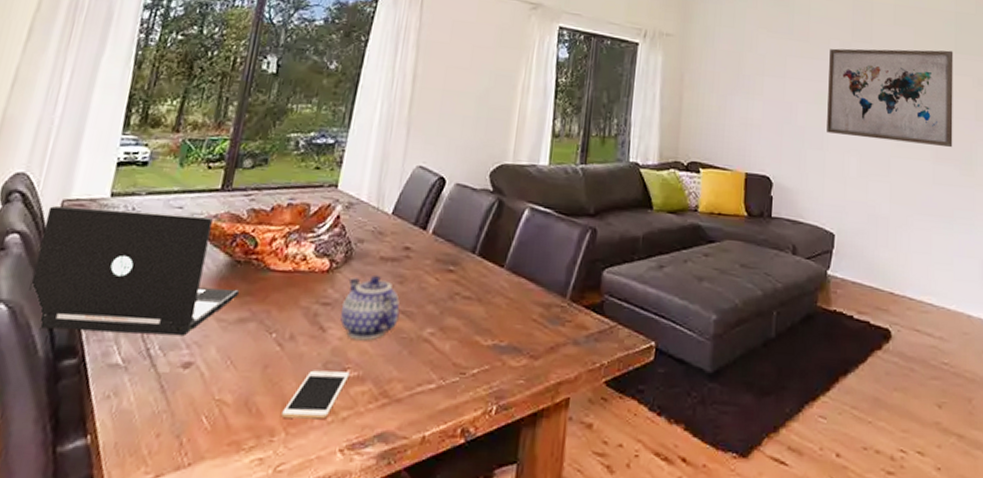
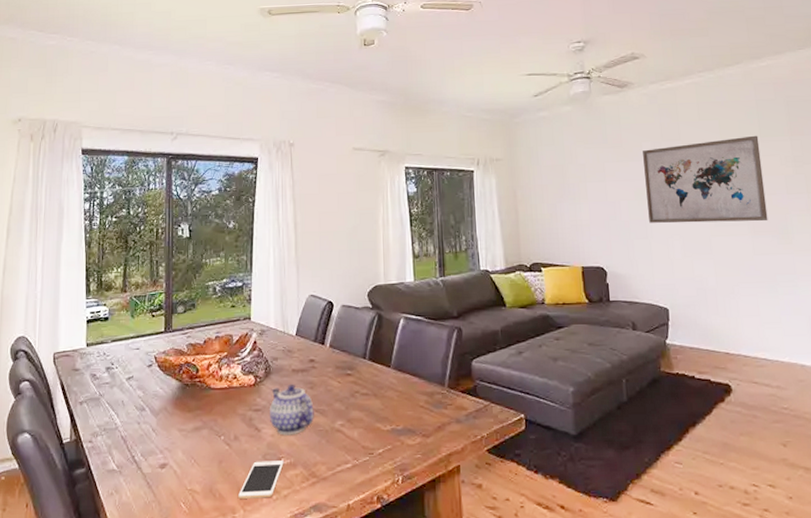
laptop: present [29,205,239,336] -> none [43,353,191,448]

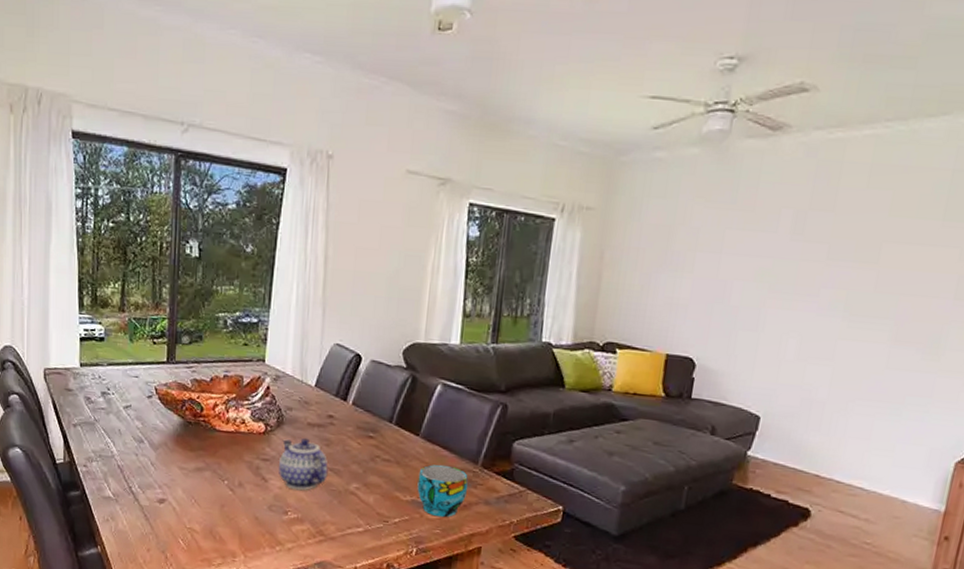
cell phone: present [238,461,284,499] -> none [240,511,291,548]
cup: none [394,391,439,442] -> present [417,464,468,518]
wall art: present [643,135,768,223] -> none [764,217,941,330]

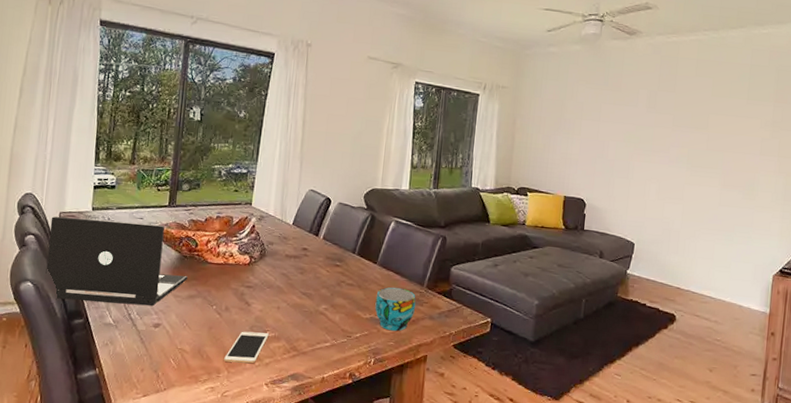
laptop: none [34,373,193,479] -> present [46,216,187,306]
cell phone: none [240,511,291,548] -> present [224,331,269,364]
teapot: present [278,437,328,491] -> none [260,267,302,313]

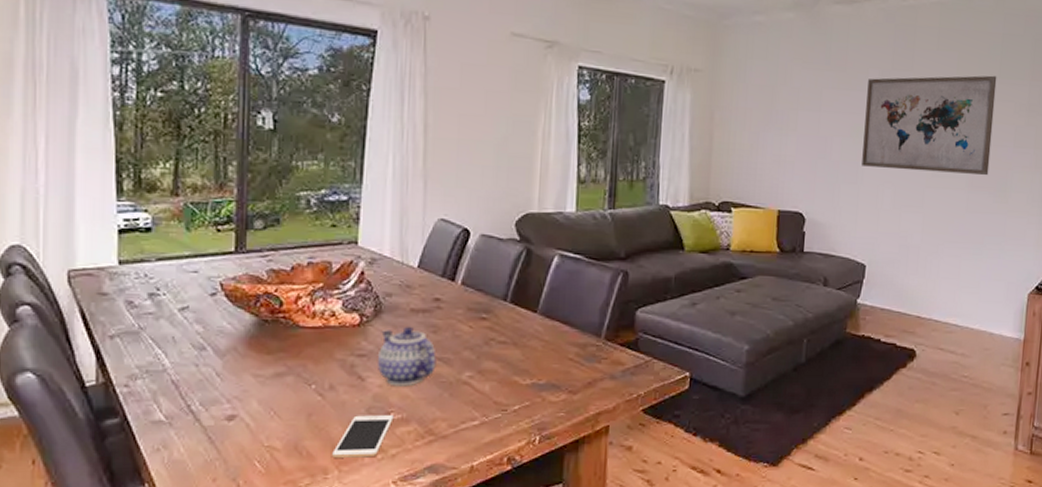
laptop: present [46,216,187,306] -> none [54,275,271,393]
teapot: none [260,267,302,313] -> present [377,326,436,387]
cup: present [375,287,416,332] -> none [537,341,591,399]
wall art: none [632,96,746,177] -> present [862,75,997,176]

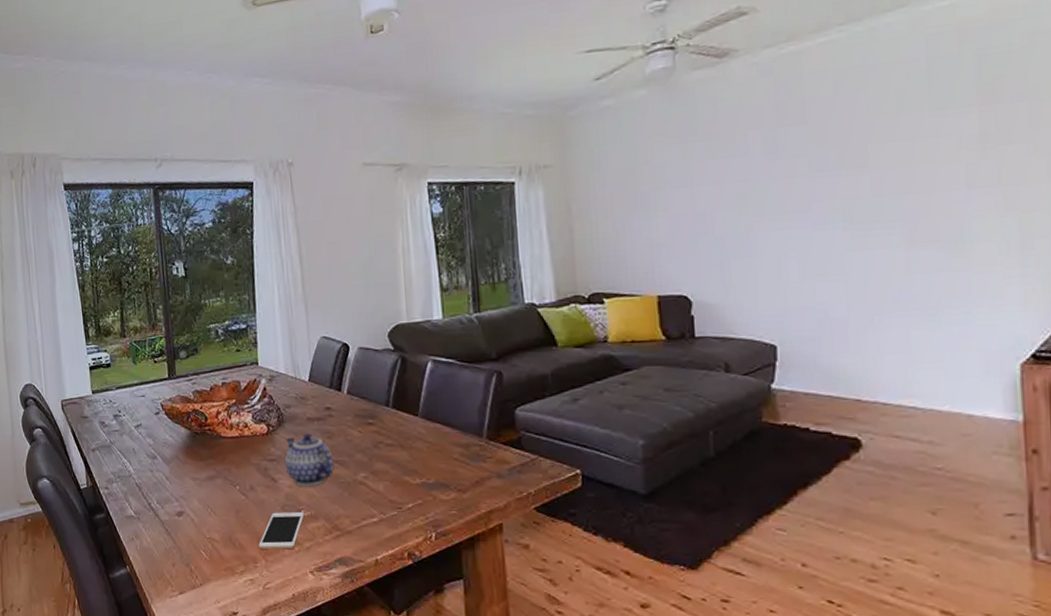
wall art: present [862,75,997,176] -> none [748,109,934,237]

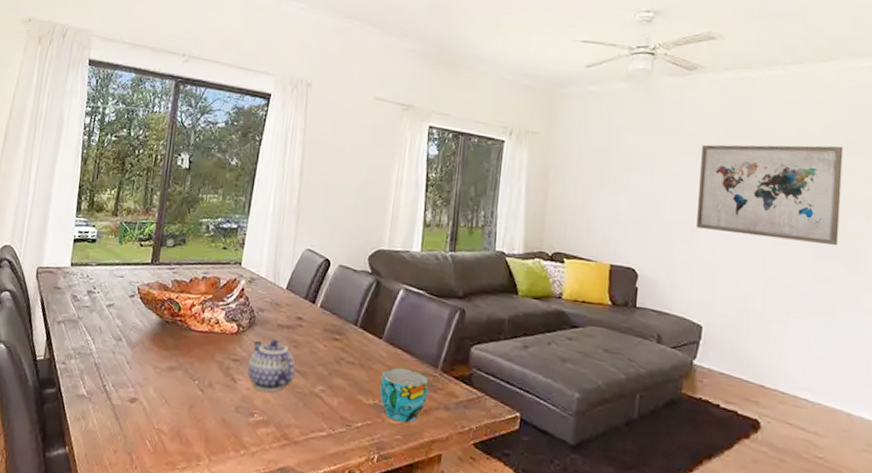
cell phone: present [259,512,305,549] -> none [205,412,257,452]
cup: none [424,442,477,497] -> present [379,368,429,423]
wall art: none [748,109,934,237] -> present [696,144,844,246]

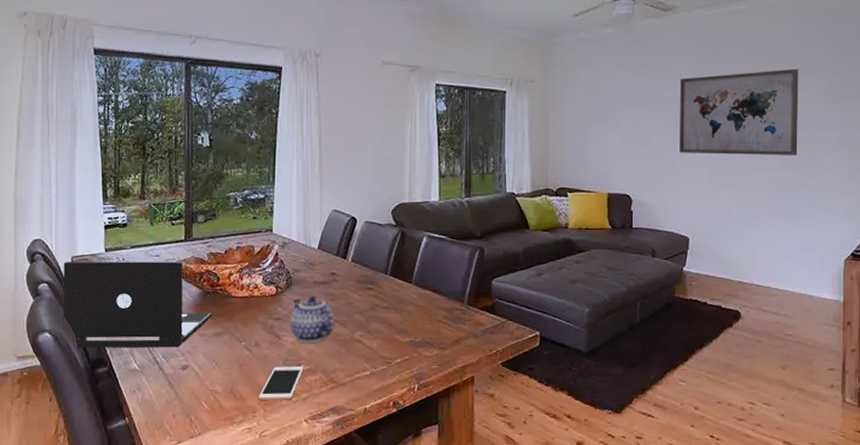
laptop: none [19,271,168,378] -> present [63,261,212,348]
cell phone: none [205,412,257,452] -> present [259,366,304,400]
cup: present [379,368,429,423] -> none [414,306,457,354]

